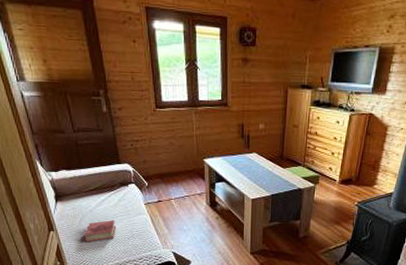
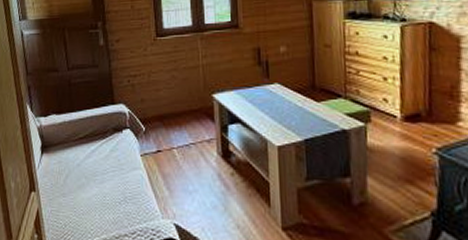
book: present [85,220,116,242] -> none [69,177,105,208]

